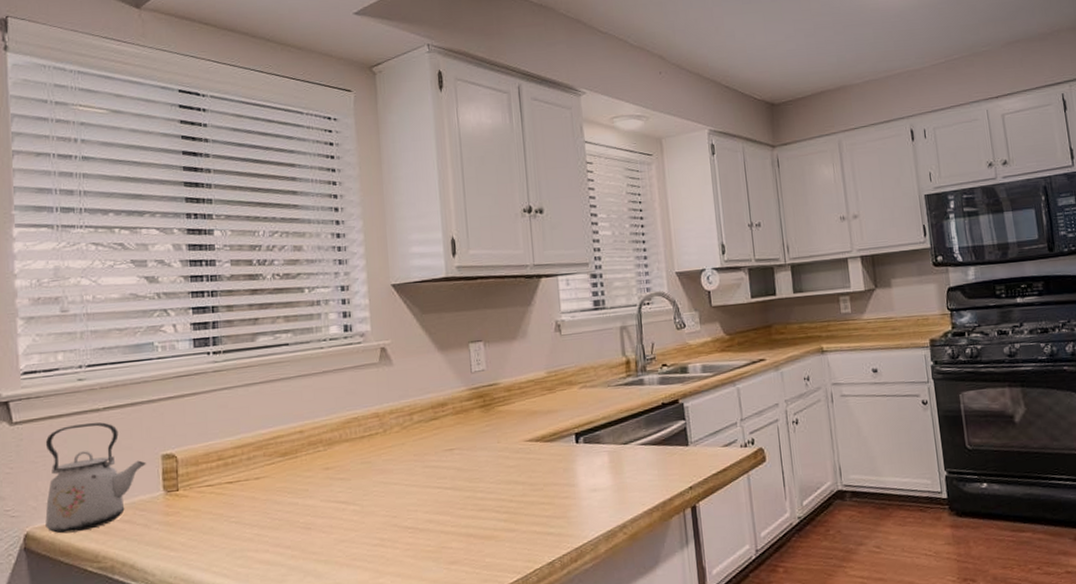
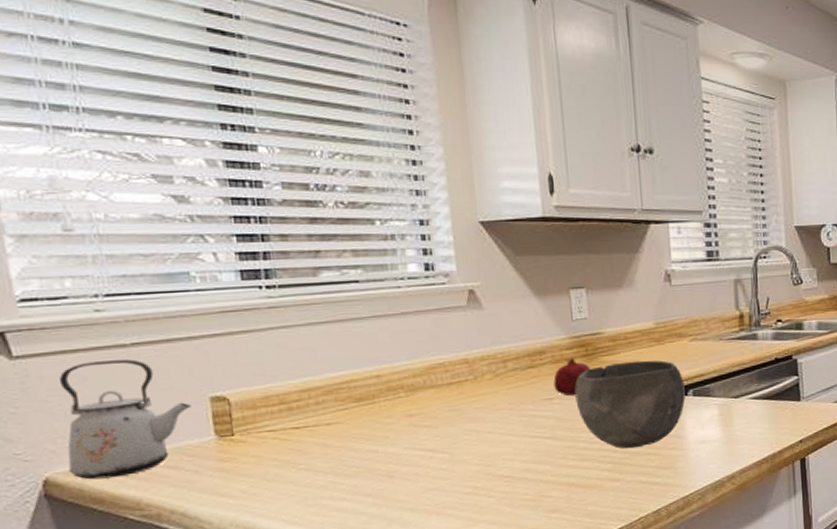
fruit: none [454,408,488,446] -> present [553,357,590,396]
bowl: none [473,409,577,498] -> present [575,360,686,449]

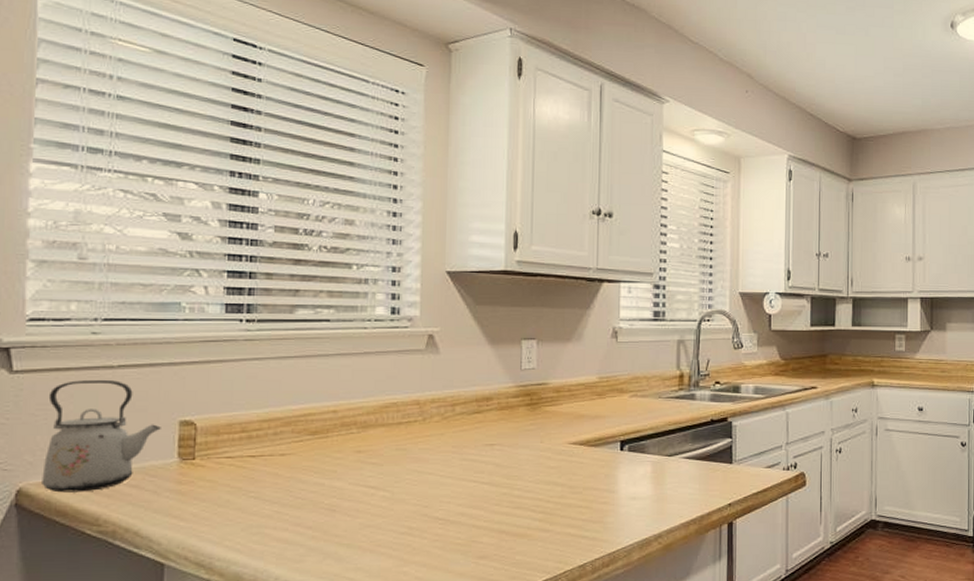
fruit: present [553,357,590,396] -> none [497,405,533,444]
bowl: present [575,360,686,449] -> none [516,413,621,500]

